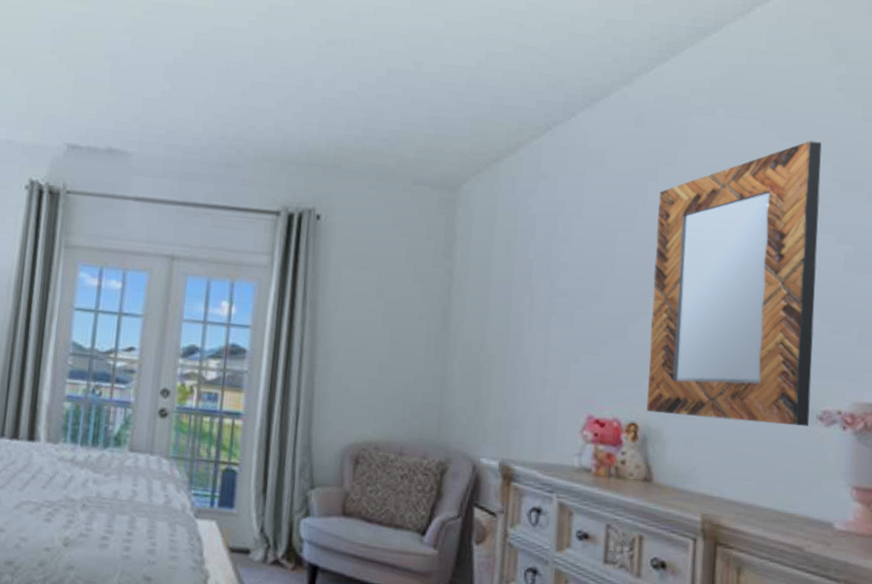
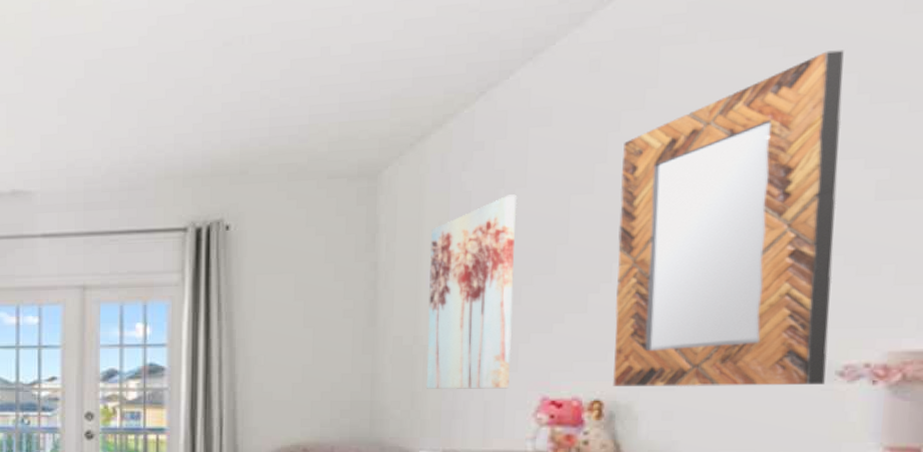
wall art: none [490,223,573,405] -> present [426,194,517,389]

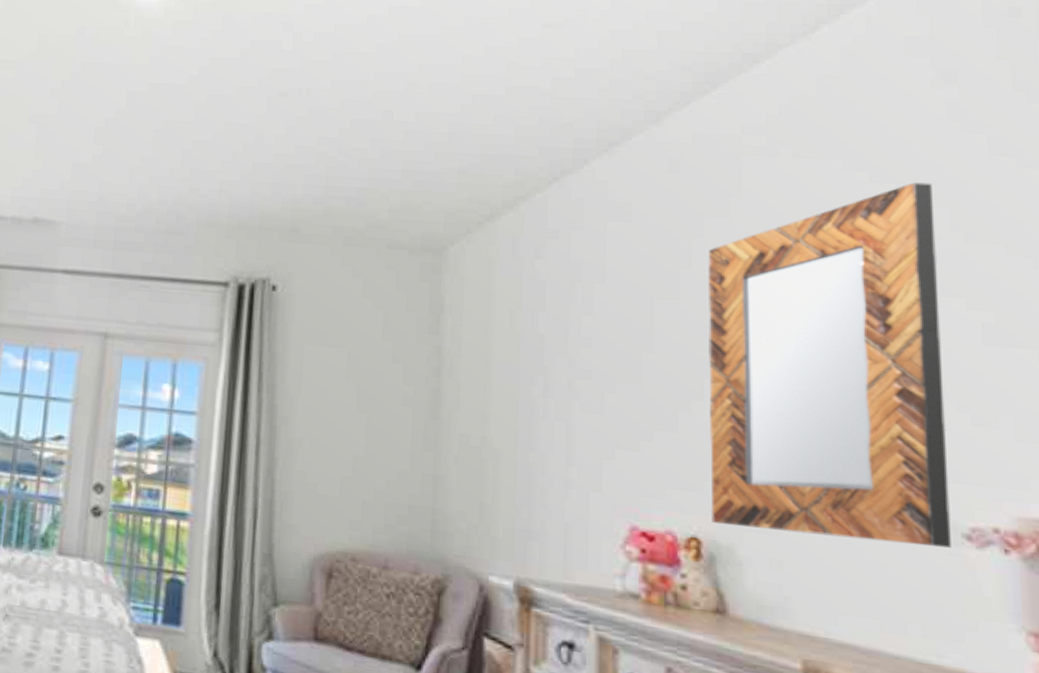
wall art: present [426,194,517,389] -> none [497,290,596,512]

